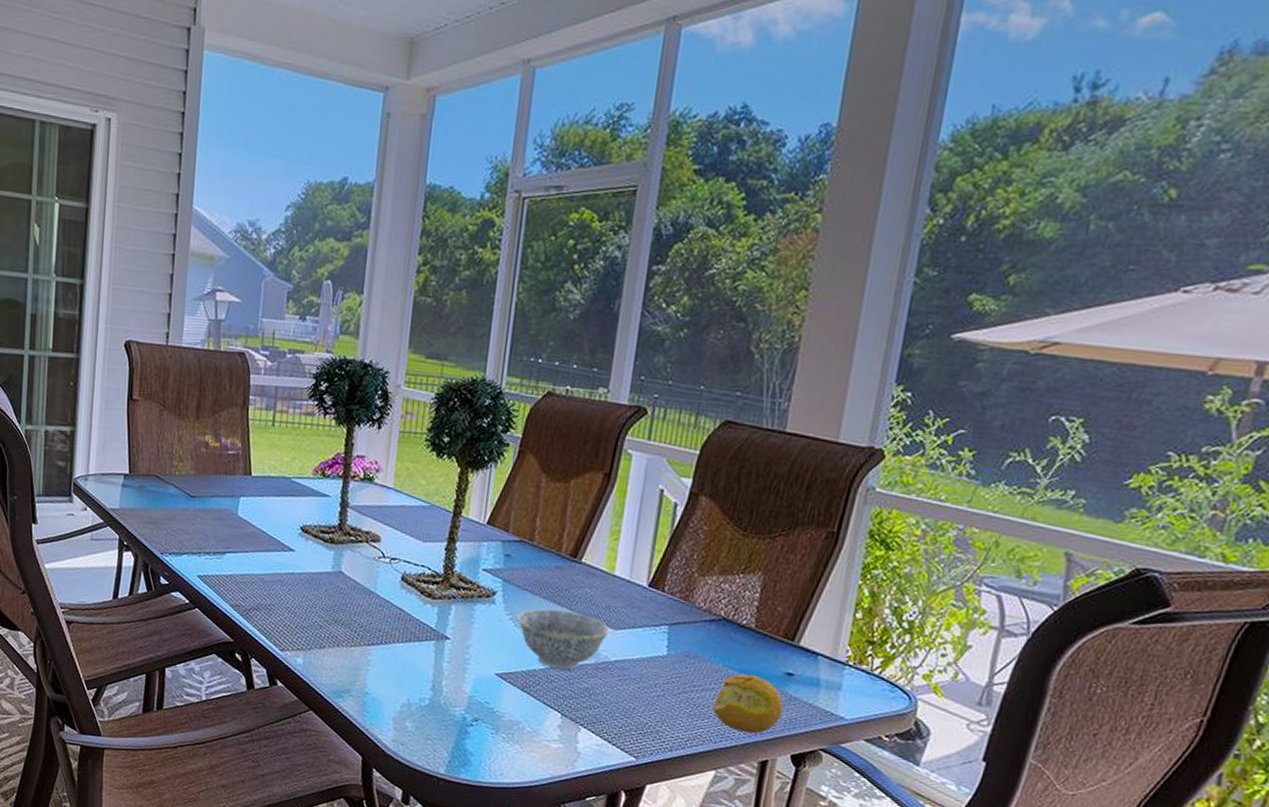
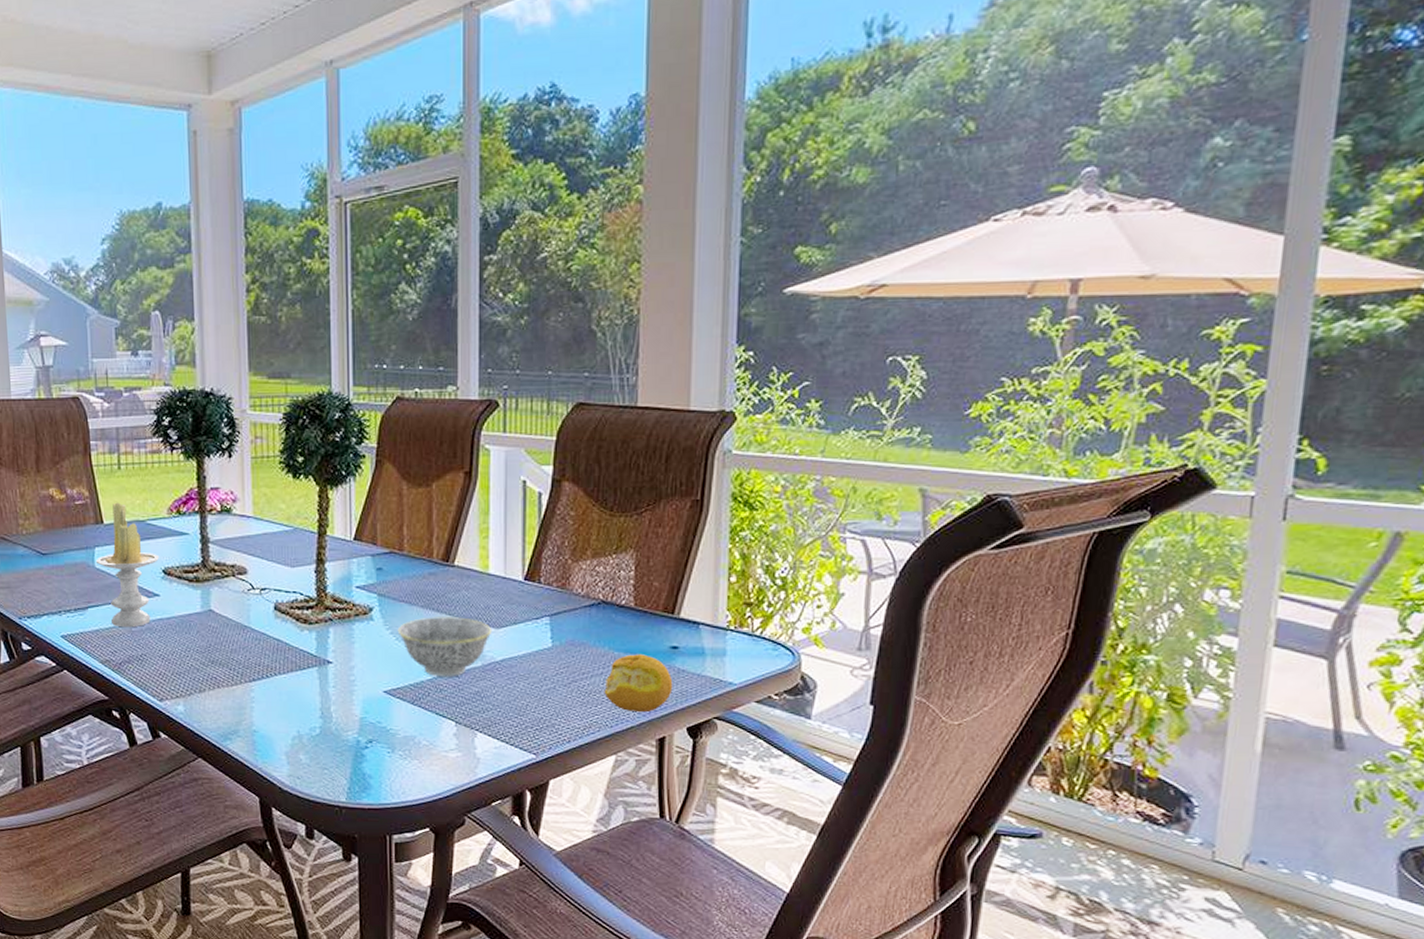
candle: none [240,457,299,578] -> present [96,502,159,628]

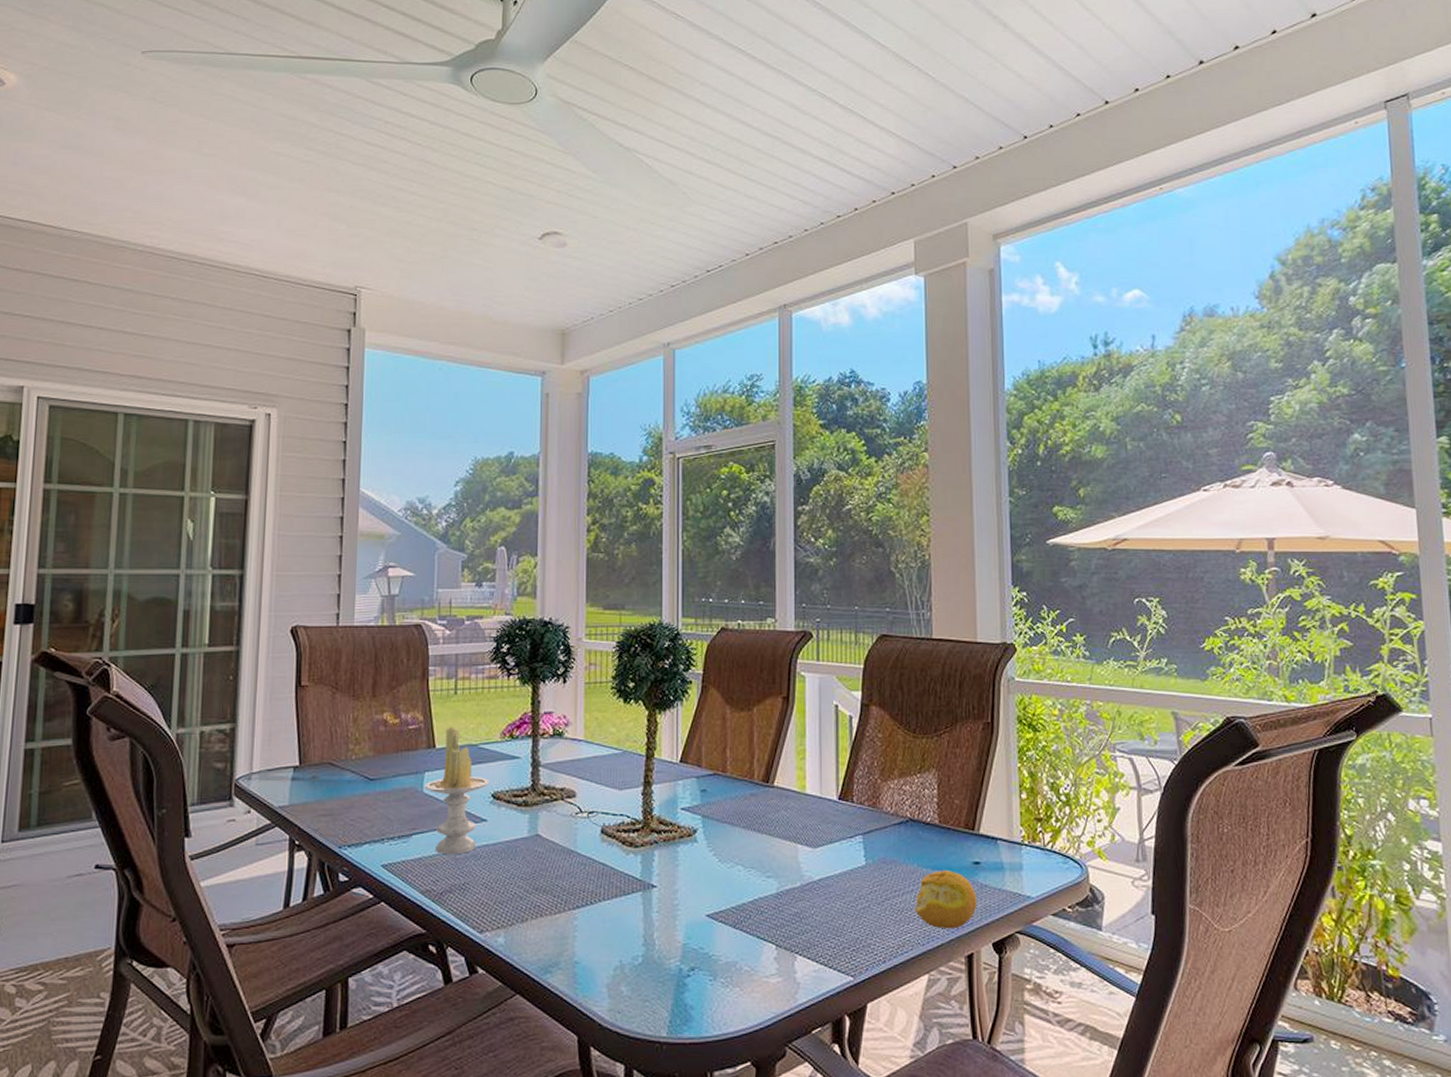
bowl: present [397,615,492,677] -> none [720,836,810,899]

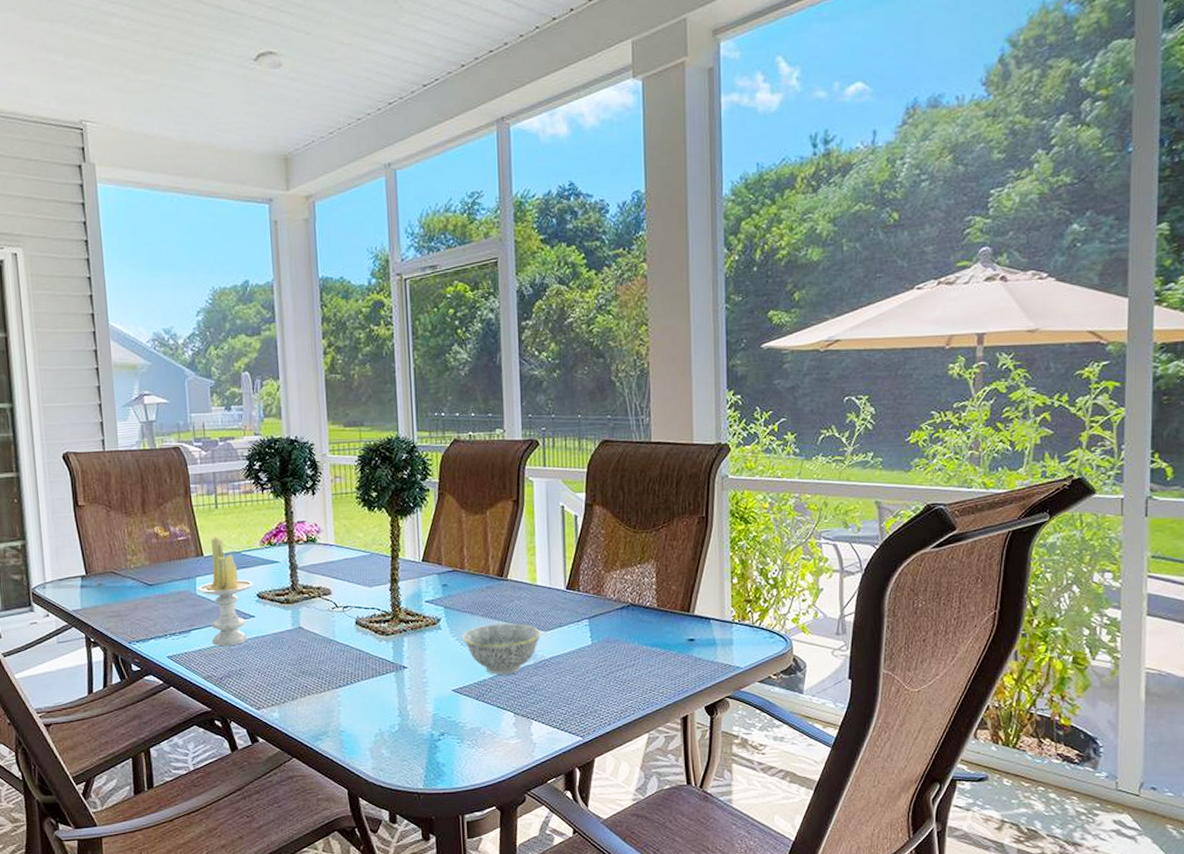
bowl: none [720,836,810,899] -> present [462,622,542,675]
fruit: present [915,870,977,929] -> none [636,647,692,696]

